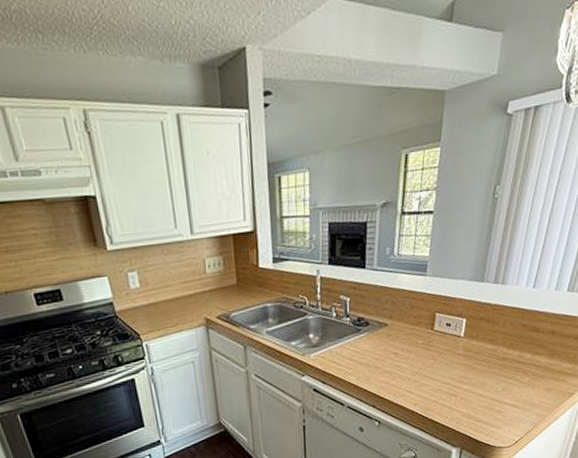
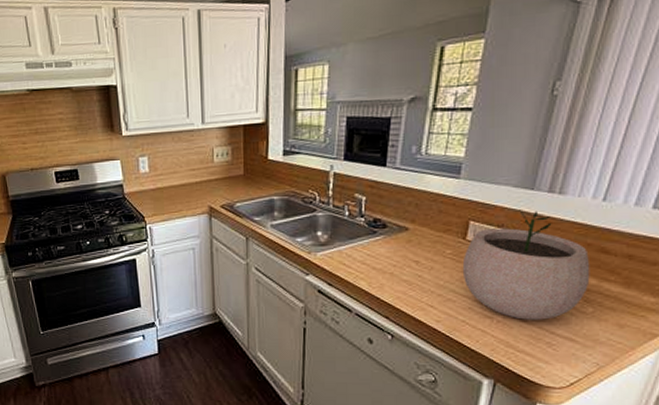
plant pot: none [432,299,526,394] -> present [462,208,590,320]

